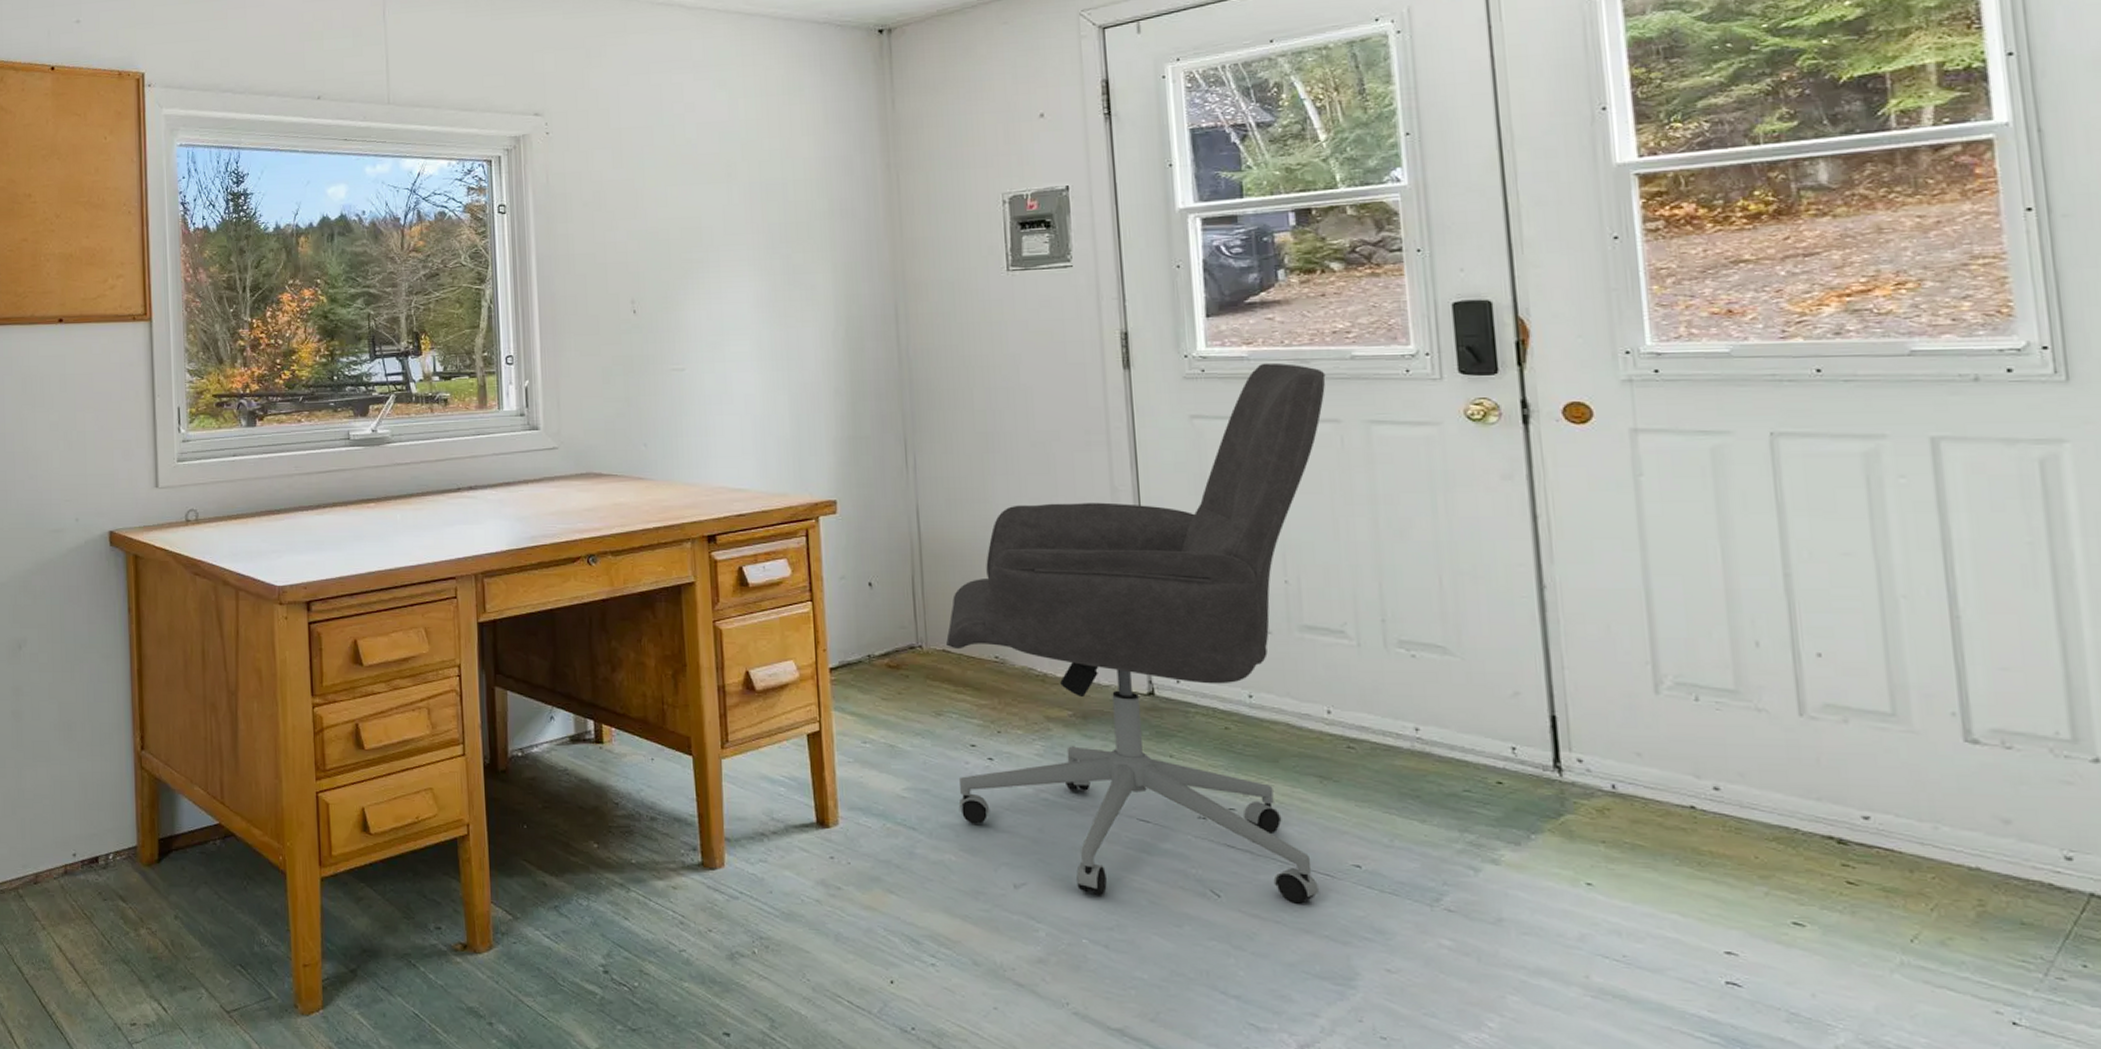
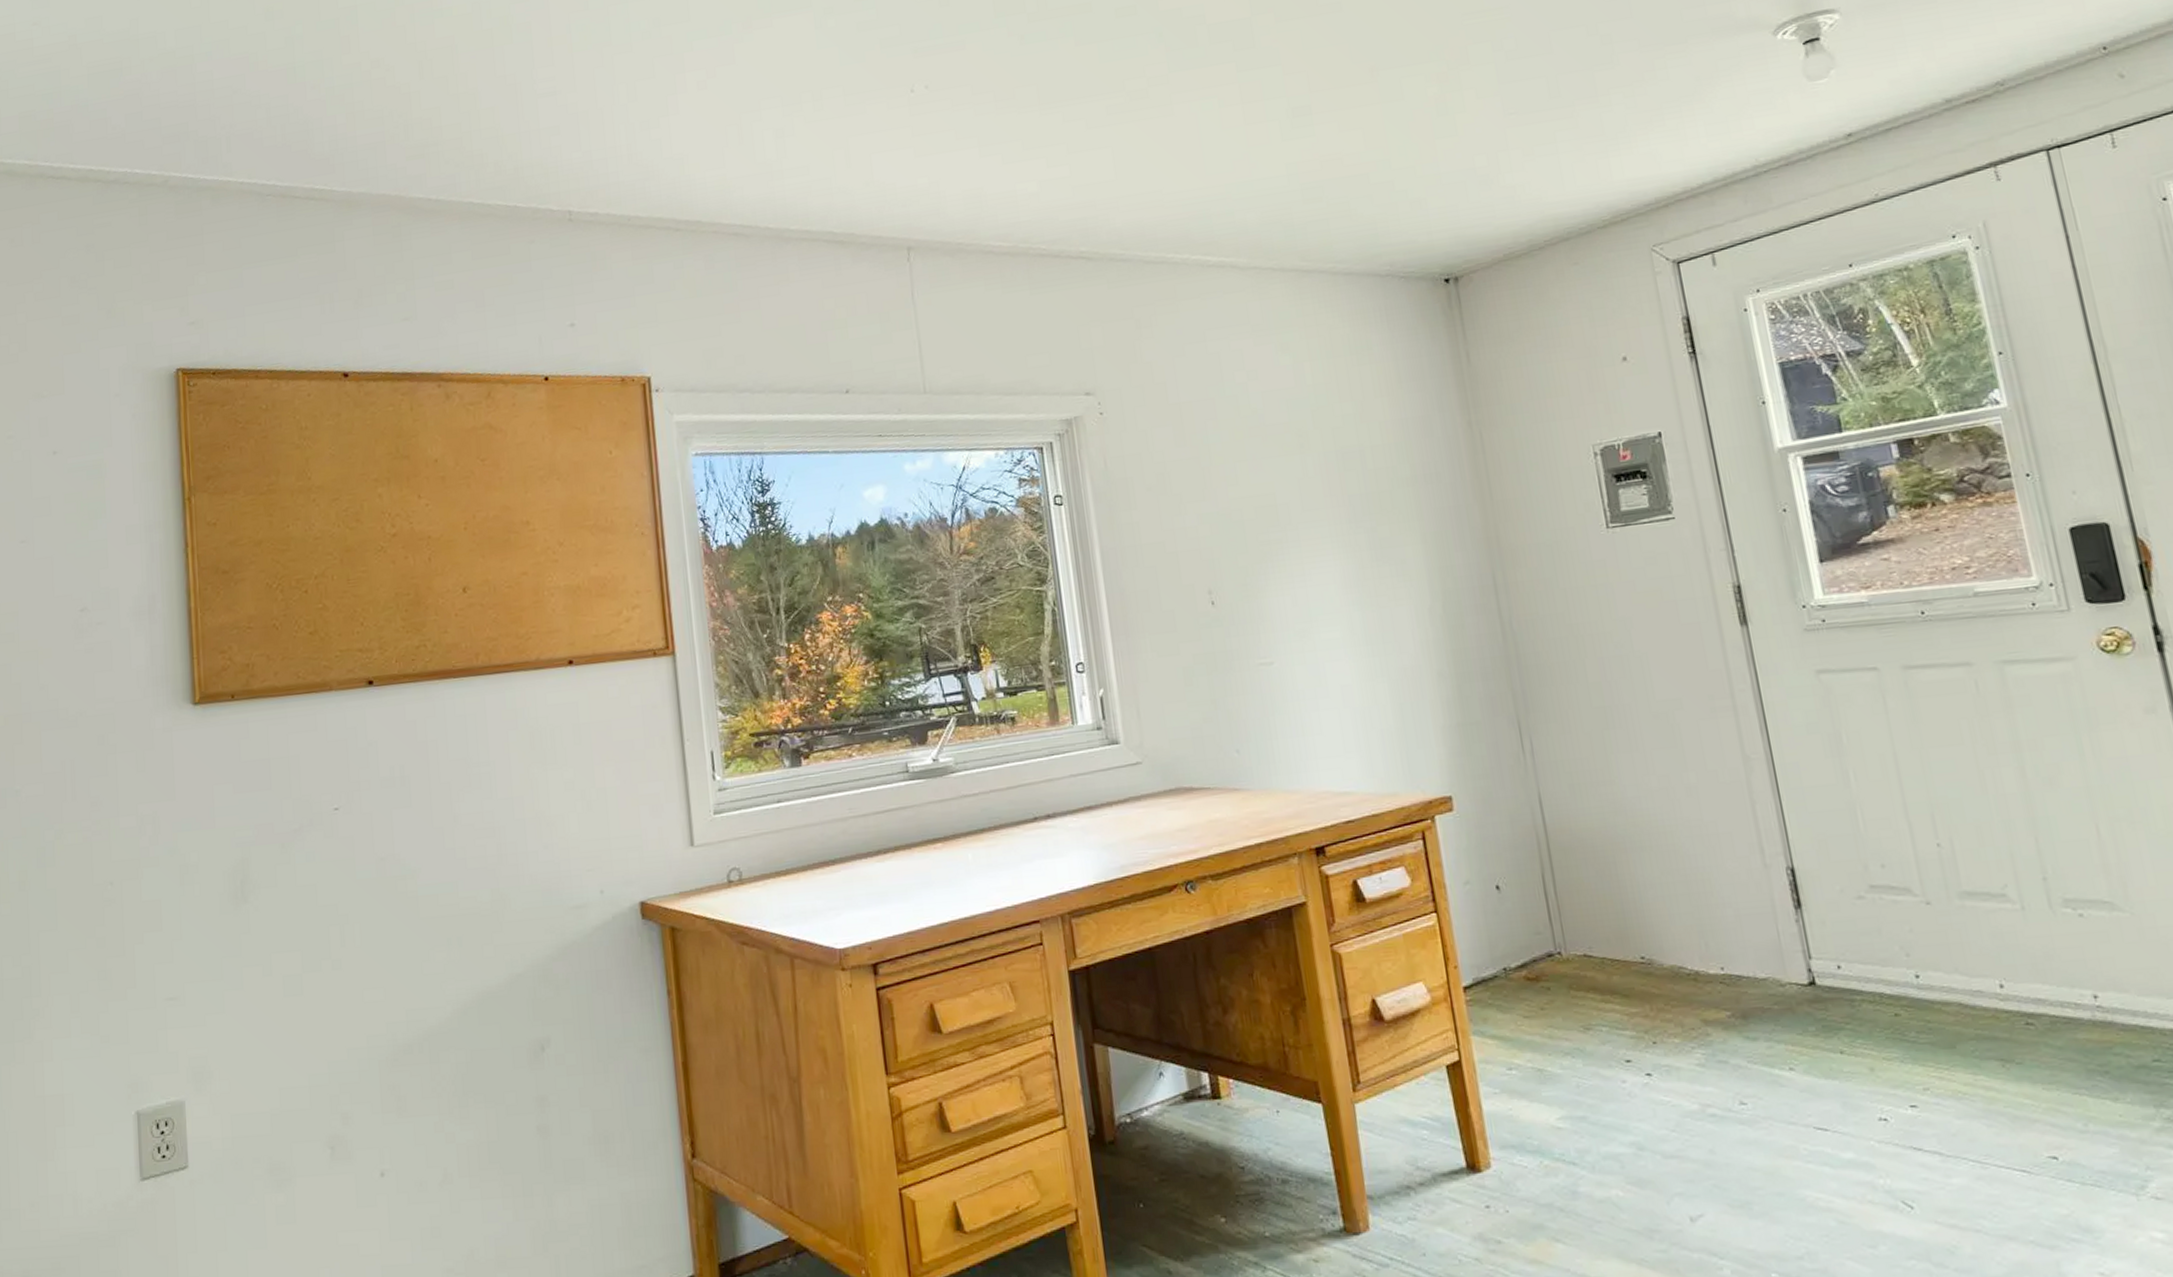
office chair: present [946,363,1326,904] -> none [1586,606,2017,1221]

